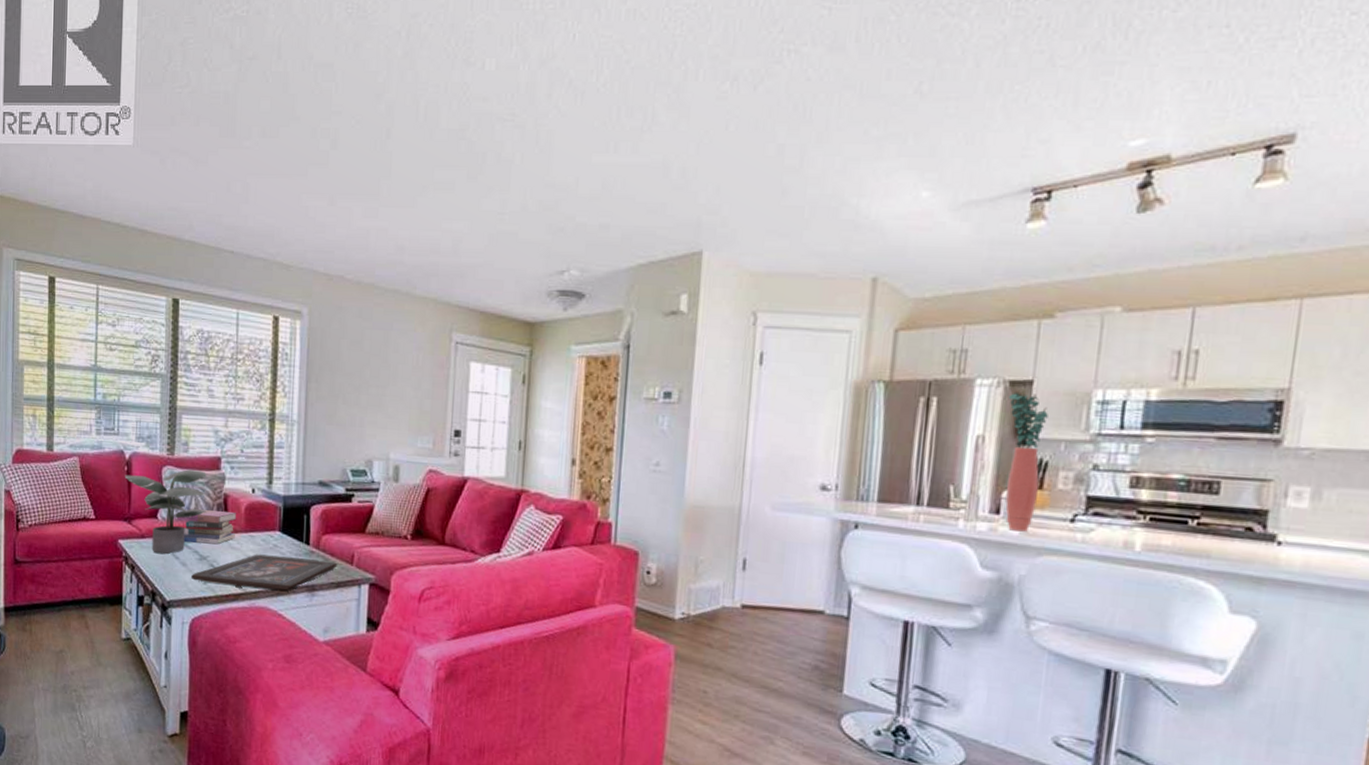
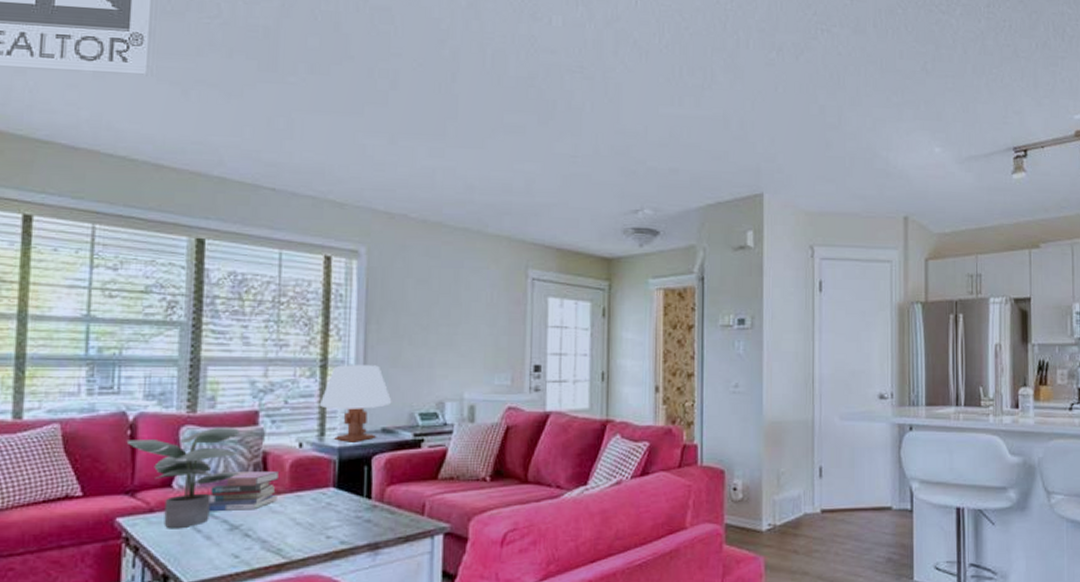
religious icon: present [190,554,338,591] -> none [217,514,406,557]
table lamp: none [268,420,328,492] -> present [319,365,392,442]
vase: present [1005,388,1048,532] -> none [1015,304,1044,421]

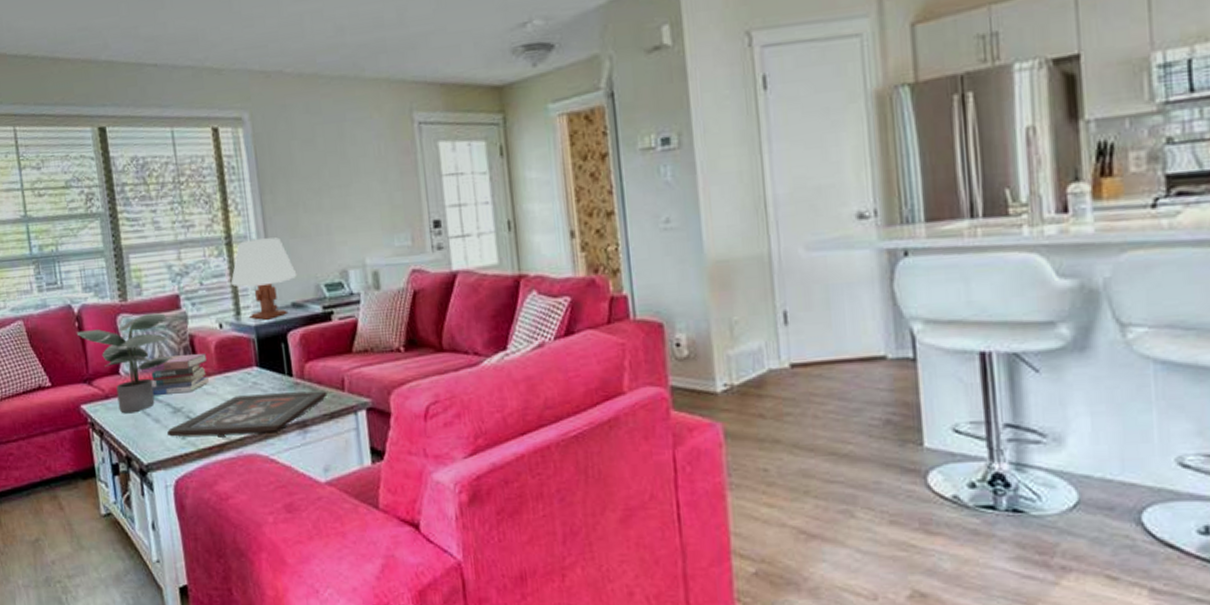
religious icon: none [217,514,406,557] -> present [166,391,328,438]

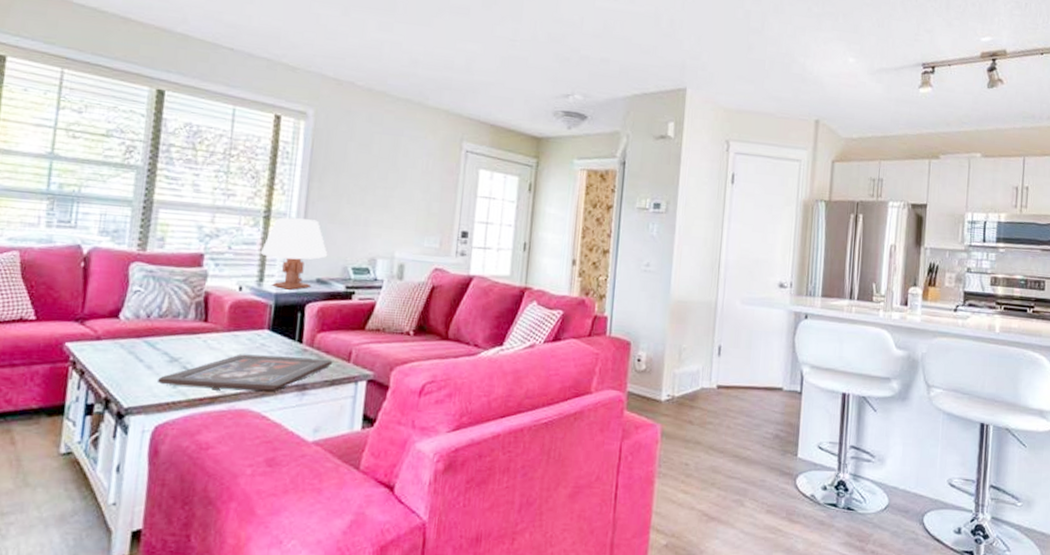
potted plant: present [77,313,172,414] -> none [80,266,185,357]
books: present [140,352,210,395] -> none [143,308,220,345]

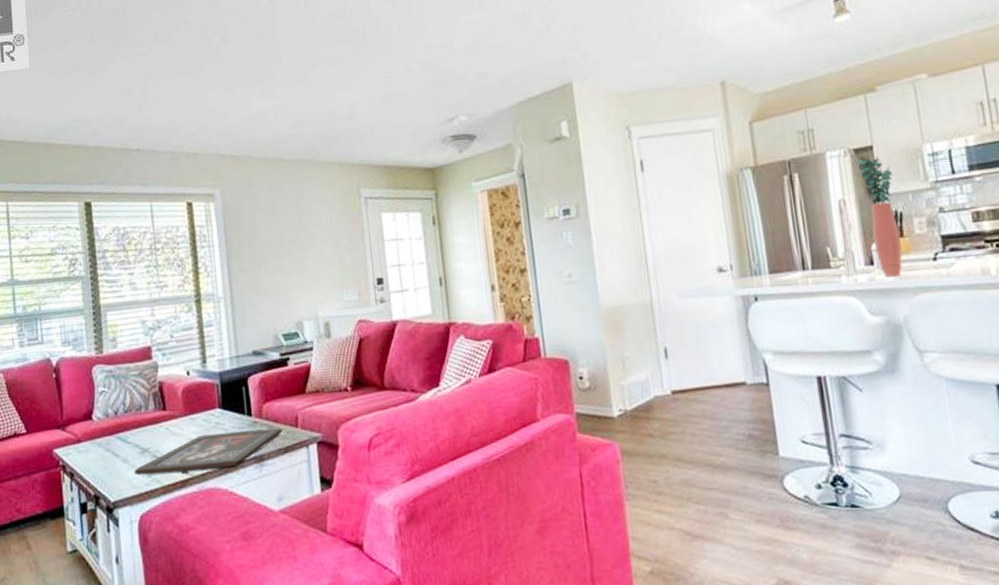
table lamp: present [260,217,328,290] -> none [198,295,258,367]
vase: none [911,209,937,319] -> present [856,155,903,278]

